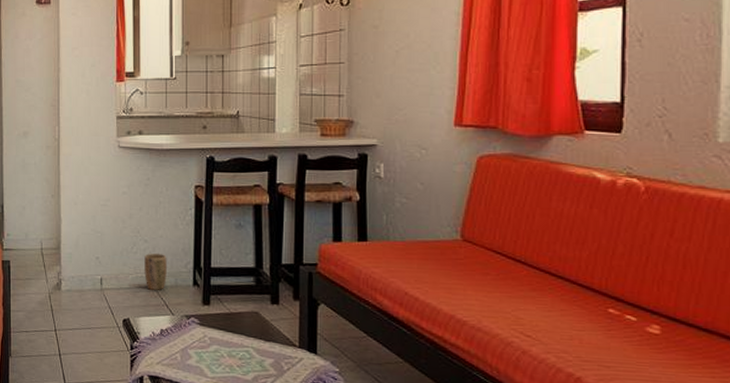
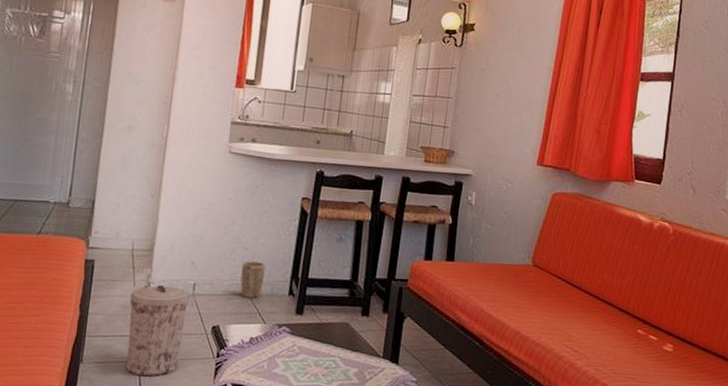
trash can: none [45,281,98,369] -> present [125,284,190,377]

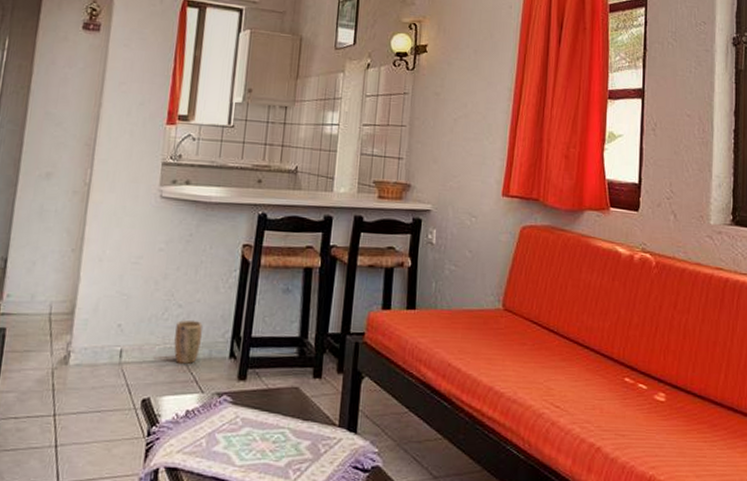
trash can: present [125,284,190,377] -> none [41,353,116,464]

